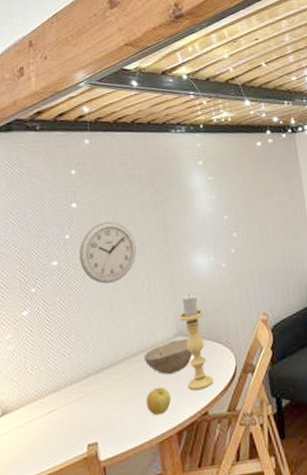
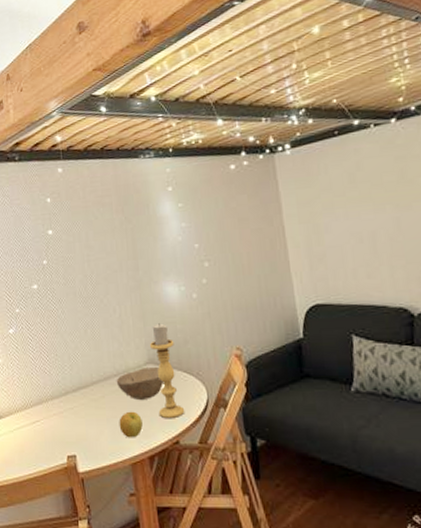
wall clock: present [78,221,136,284] -> none [55,248,108,308]

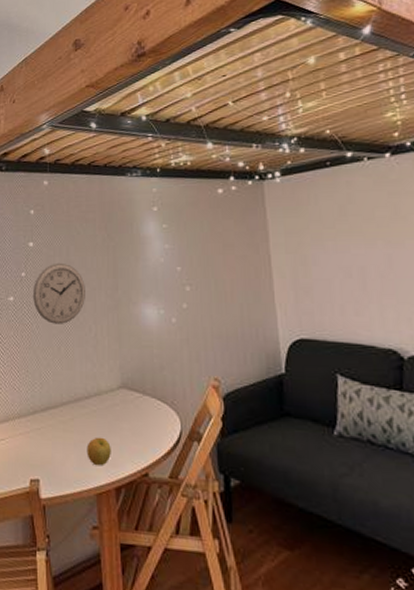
wall clock: none [55,248,108,308] -> present [32,262,85,324]
bowl: present [116,366,164,401] -> none [87,391,137,427]
candle holder: present [150,323,185,419] -> none [125,346,157,449]

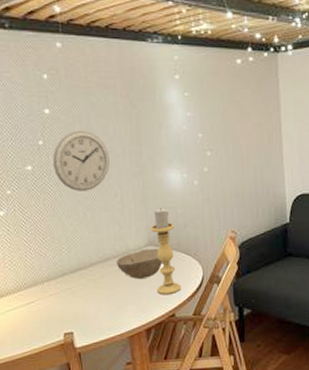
bowl: none [87,391,137,427] -> present [116,248,163,280]
apple: present [87,437,111,466] -> none [117,289,141,314]
candle holder: none [125,346,157,449] -> present [151,208,182,295]

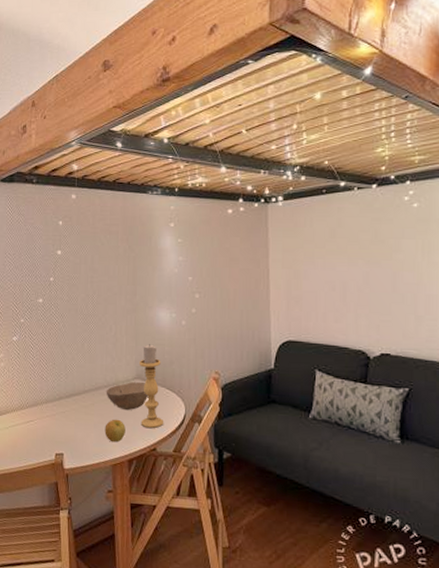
wall clock: present [52,130,110,191] -> none [59,270,107,324]
apple: none [117,289,141,314] -> present [104,419,126,443]

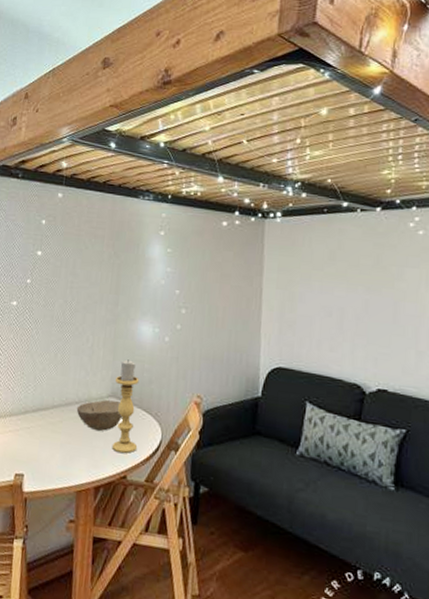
apple: present [104,419,126,443] -> none [71,439,95,467]

